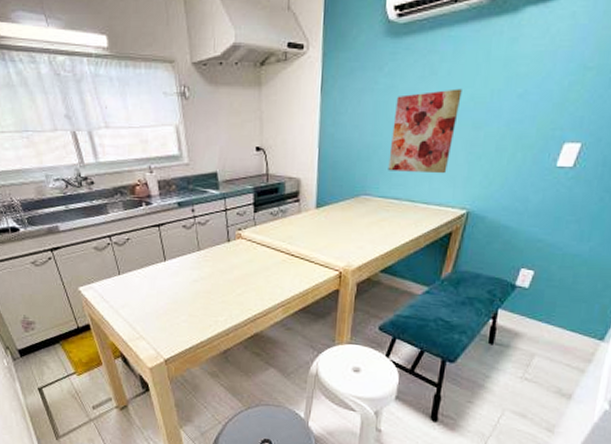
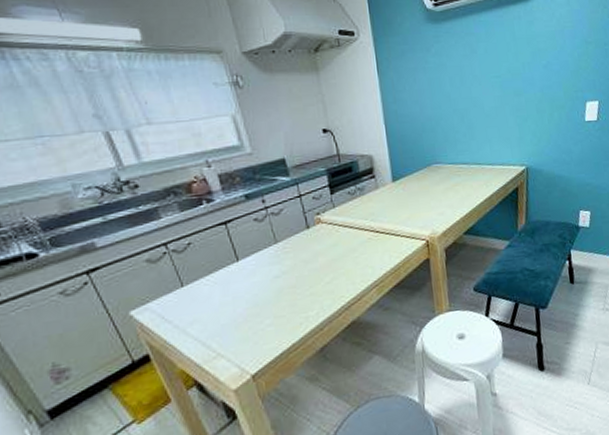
wall art: present [388,88,462,174] -> none [447,63,502,139]

